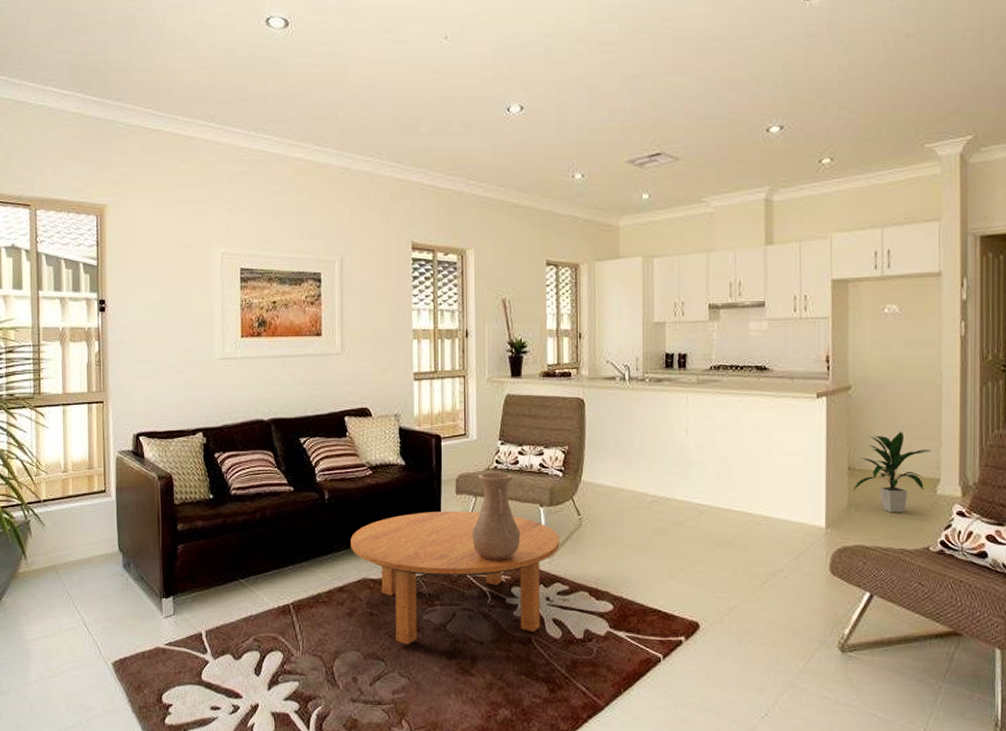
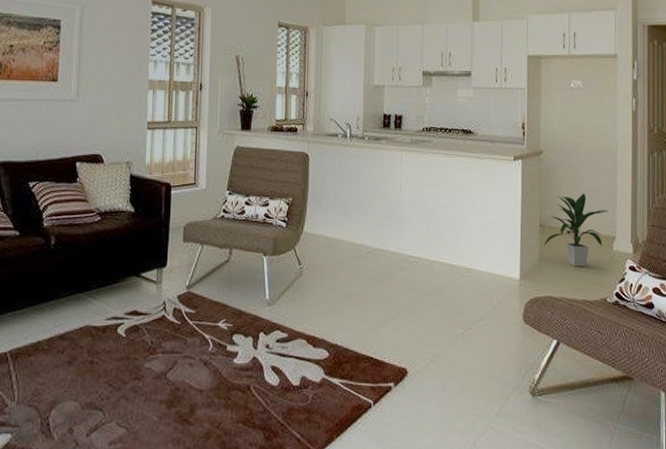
coffee table: present [351,510,560,645] -> none [74,258,281,394]
vase: present [472,472,521,562] -> none [196,221,244,309]

